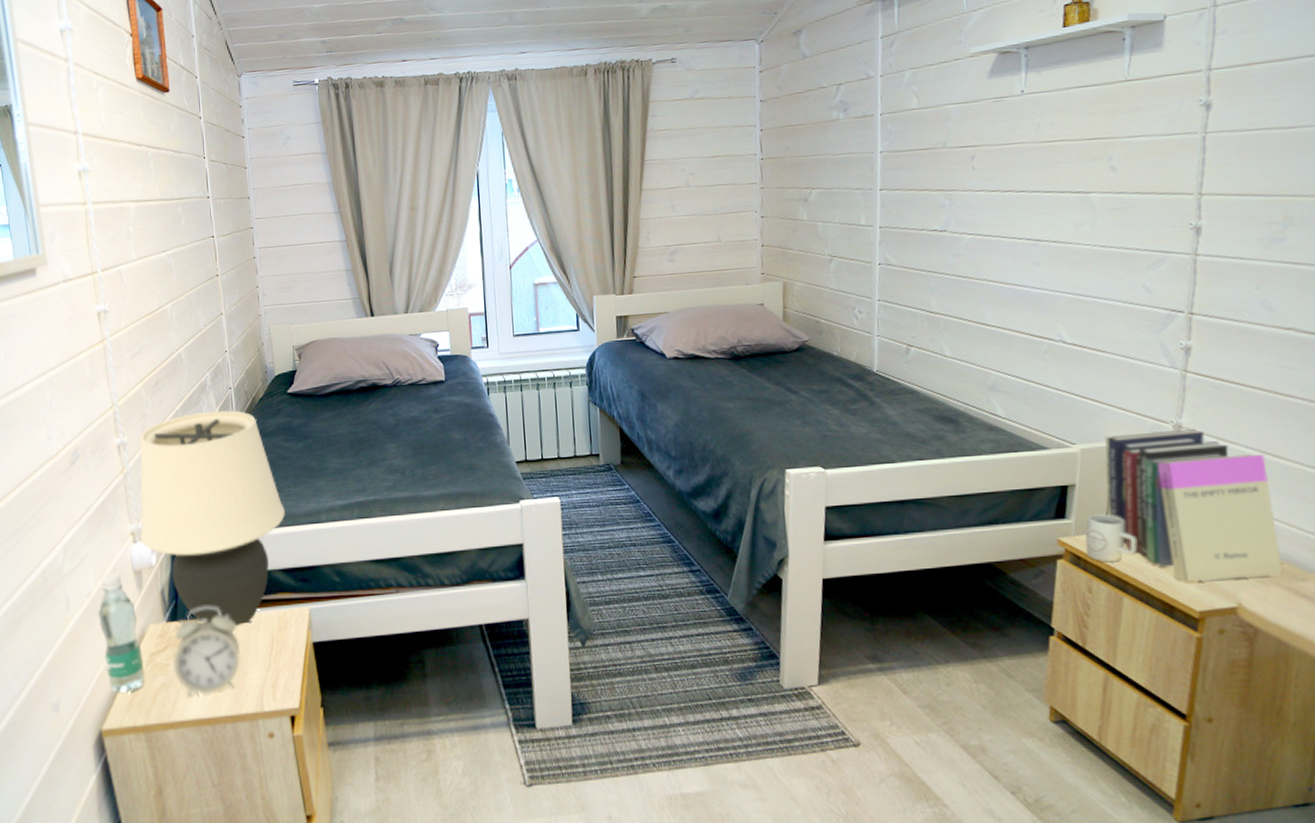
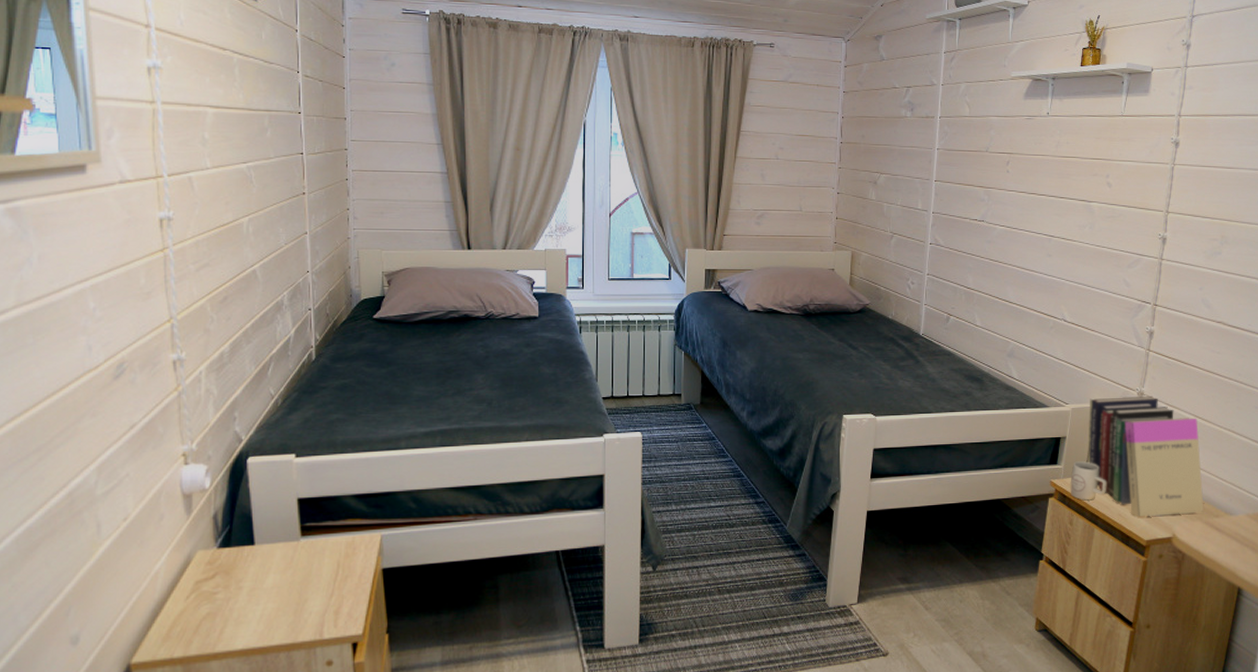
bottle: present [97,572,145,694] -> none [134,495,188,625]
table lamp: present [139,410,285,627] -> none [194,331,361,553]
alarm clock: present [172,606,241,696] -> none [221,531,302,625]

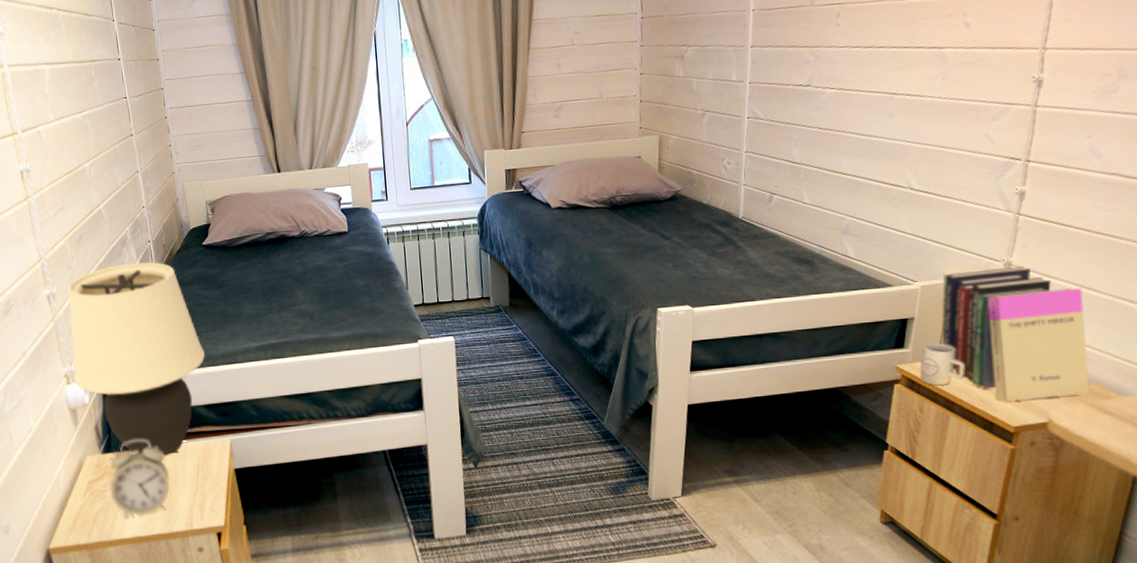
table lamp: none [194,331,361,553] -> present [66,262,205,457]
alarm clock: none [221,531,302,625] -> present [109,439,170,518]

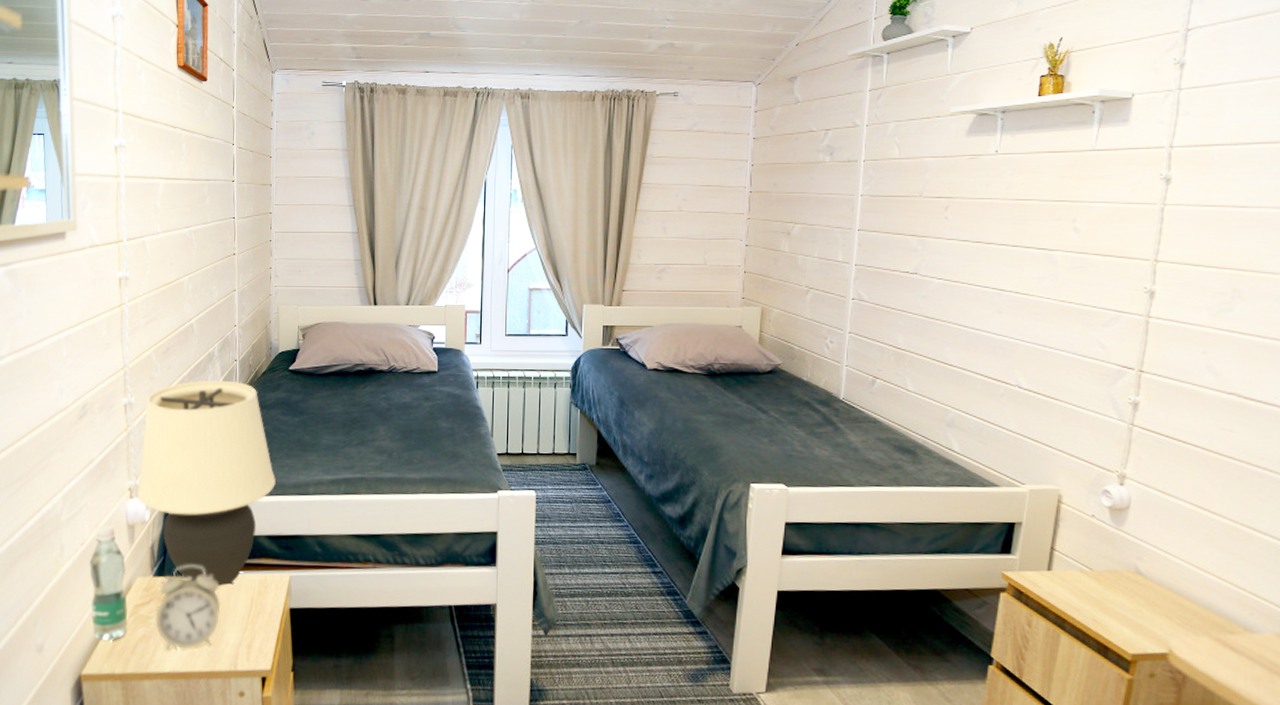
bottle: none [38,410,85,517] -> present [88,524,128,642]
mug: present [919,343,966,386] -> none [1028,552,1077,600]
books: present [941,265,1089,401] -> none [1051,478,1213,627]

